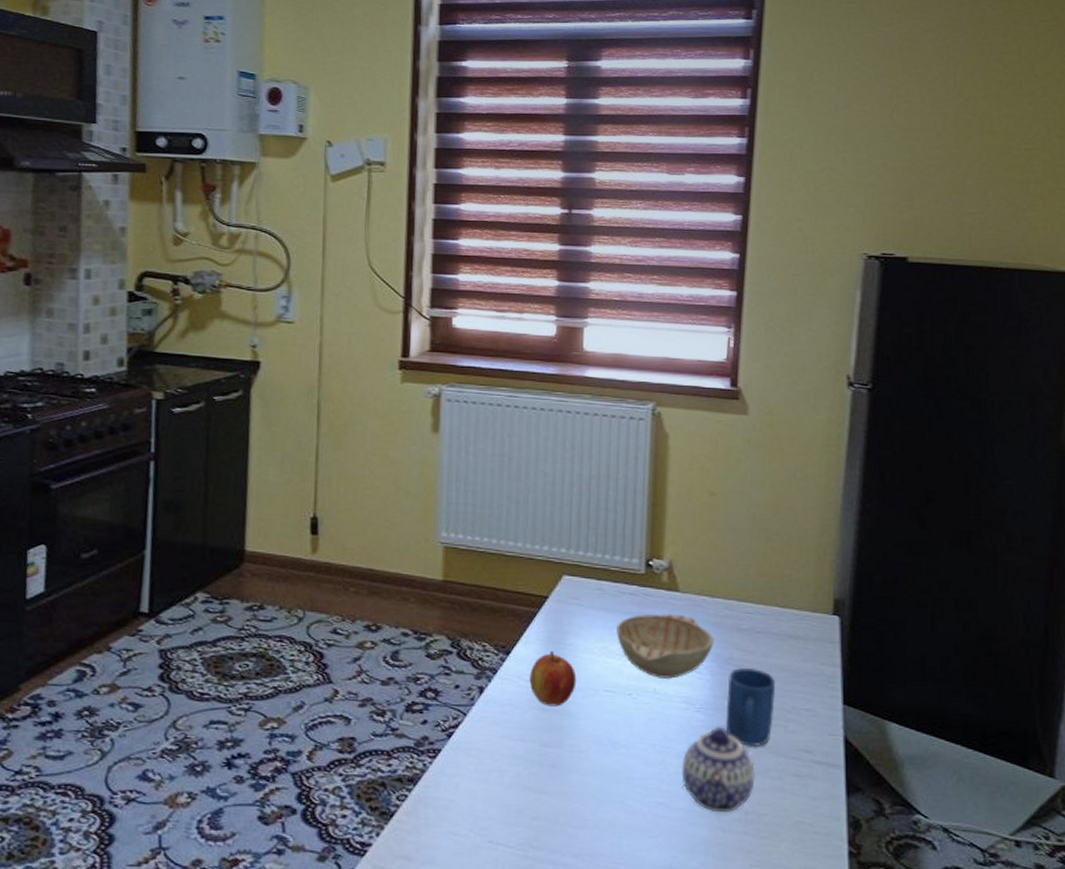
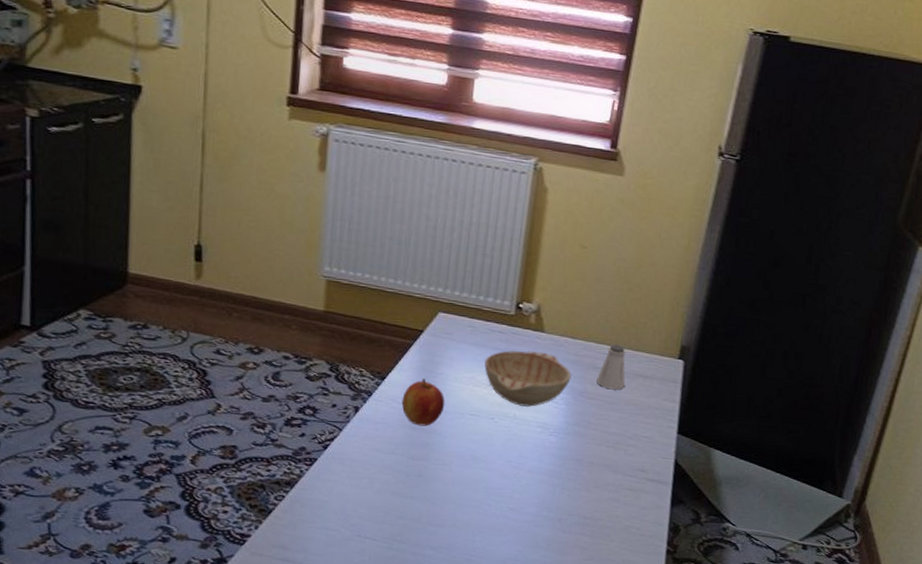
teapot: present [681,727,755,813] -> none [532,448,596,518]
mug: present [726,667,776,748] -> none [574,399,621,466]
saltshaker: none [743,601,776,655] -> present [596,344,626,390]

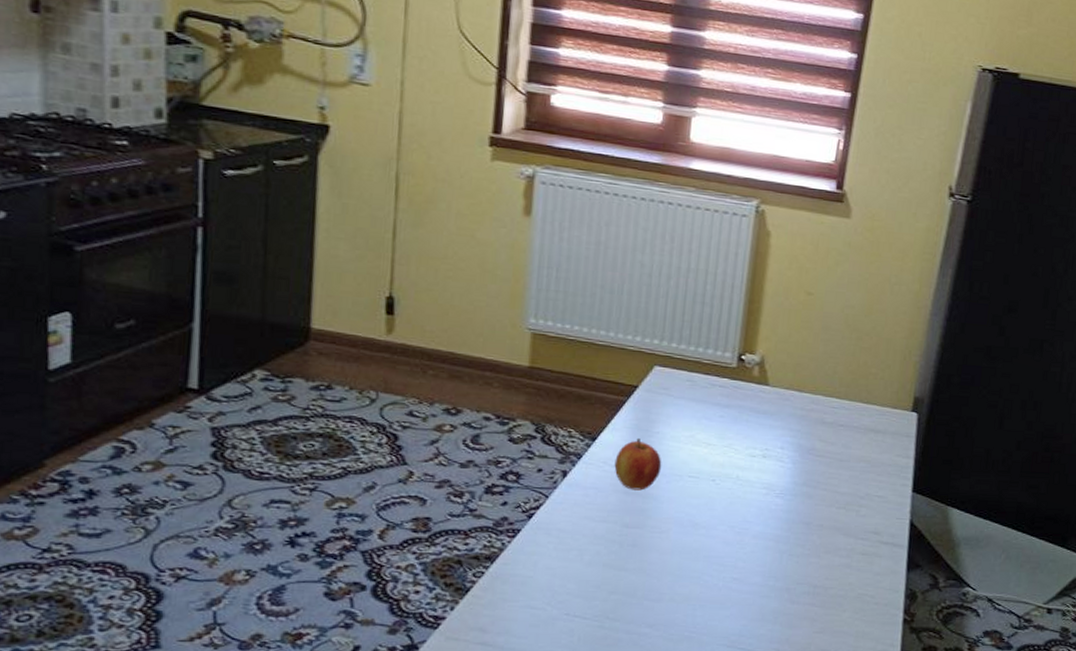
decorative bowl: present [484,350,572,407] -> none [704,405,798,467]
saltshaker: present [596,344,626,390] -> none [825,397,856,446]

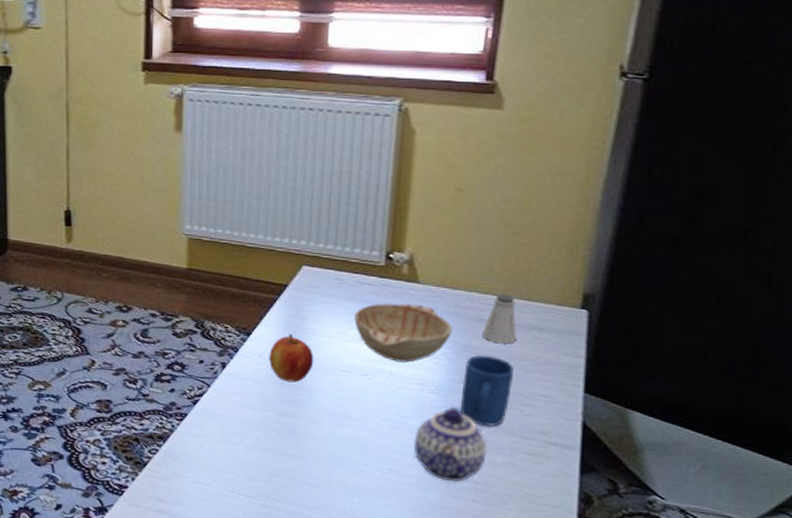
decorative bowl: none [704,405,798,467] -> present [354,302,453,363]
teapot: none [757,511,826,587] -> present [413,407,487,482]
mug: none [802,457,852,530] -> present [460,354,514,427]
saltshaker: none [825,397,856,446] -> present [482,294,517,344]

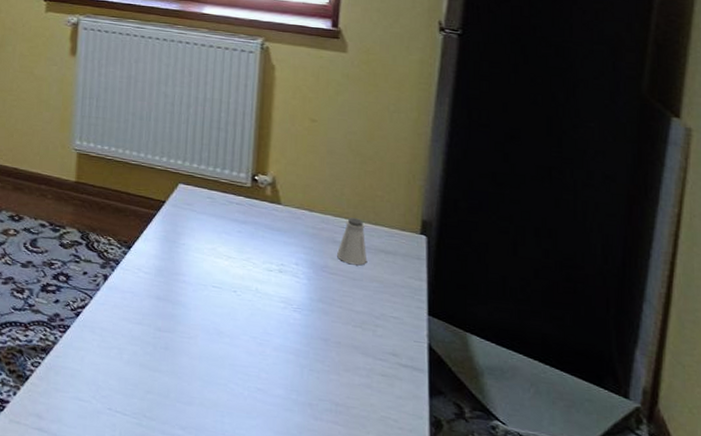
apple: present [269,333,314,383] -> none [147,248,188,297]
decorative bowl: present [354,302,453,363] -> none [224,221,311,281]
teapot: present [413,407,487,482] -> none [279,326,345,403]
mug: present [460,354,514,427] -> none [320,274,366,347]

